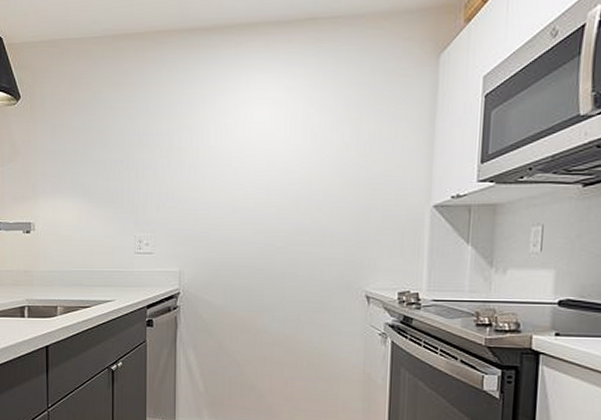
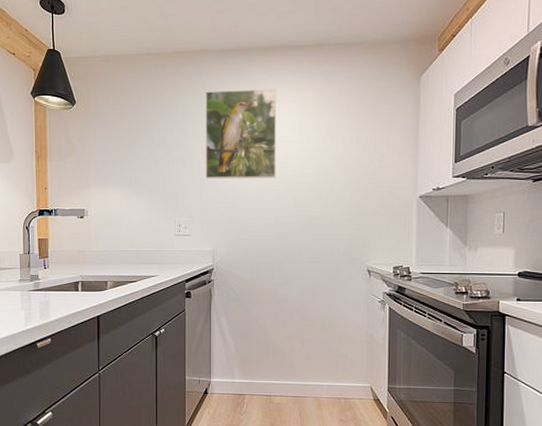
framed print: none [170,75,258,186] -> present [205,88,277,179]

